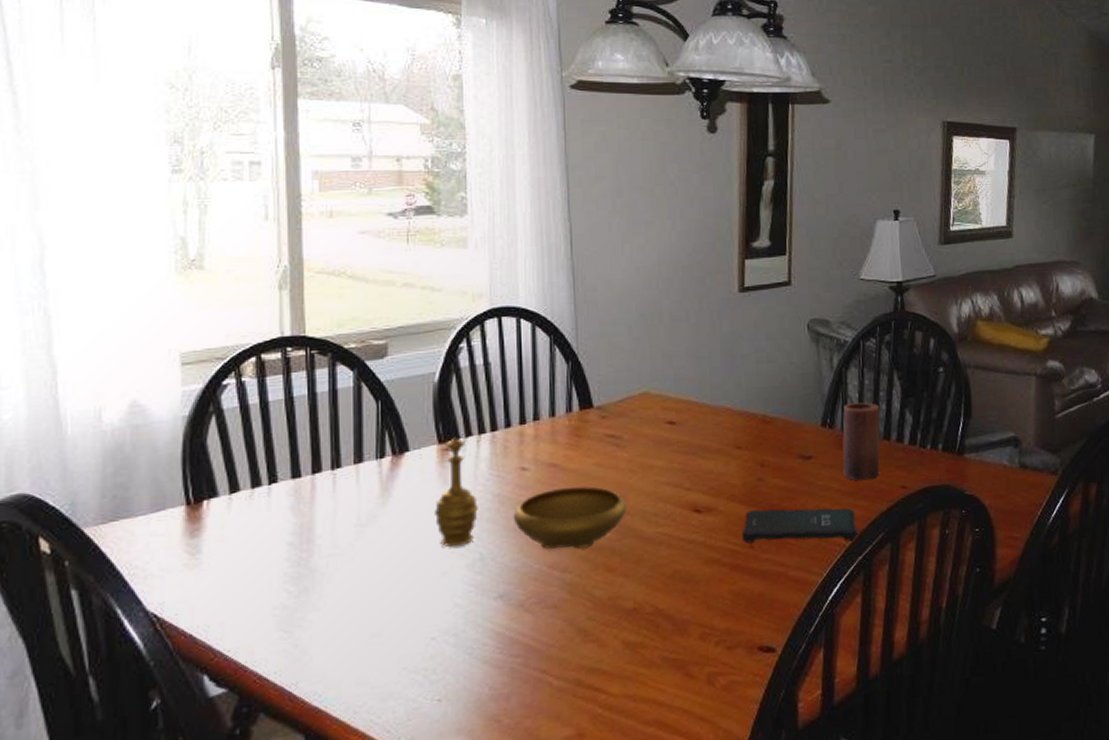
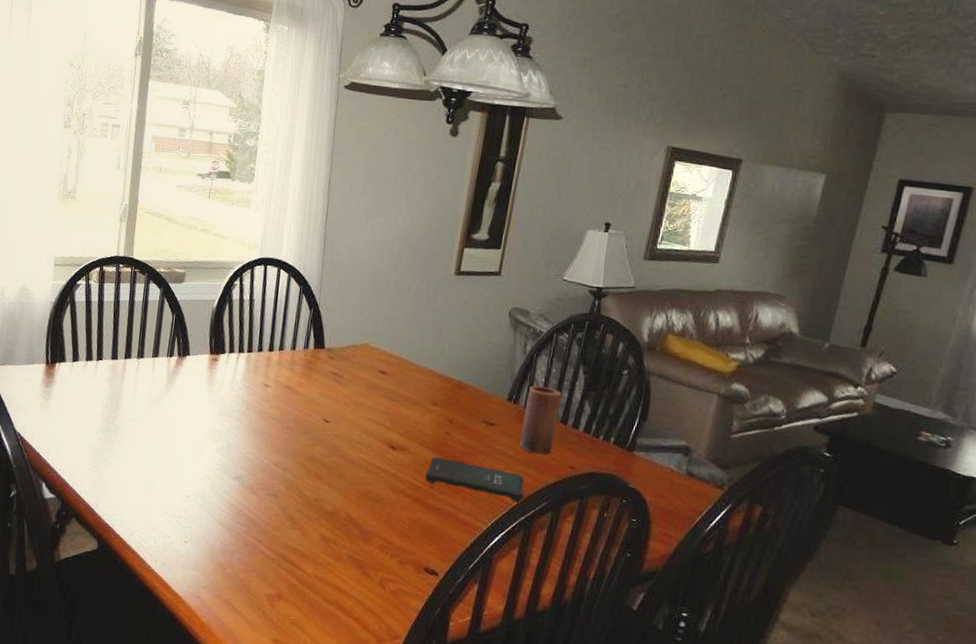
decorative bowl: present [435,437,627,550] -> none [200,351,339,458]

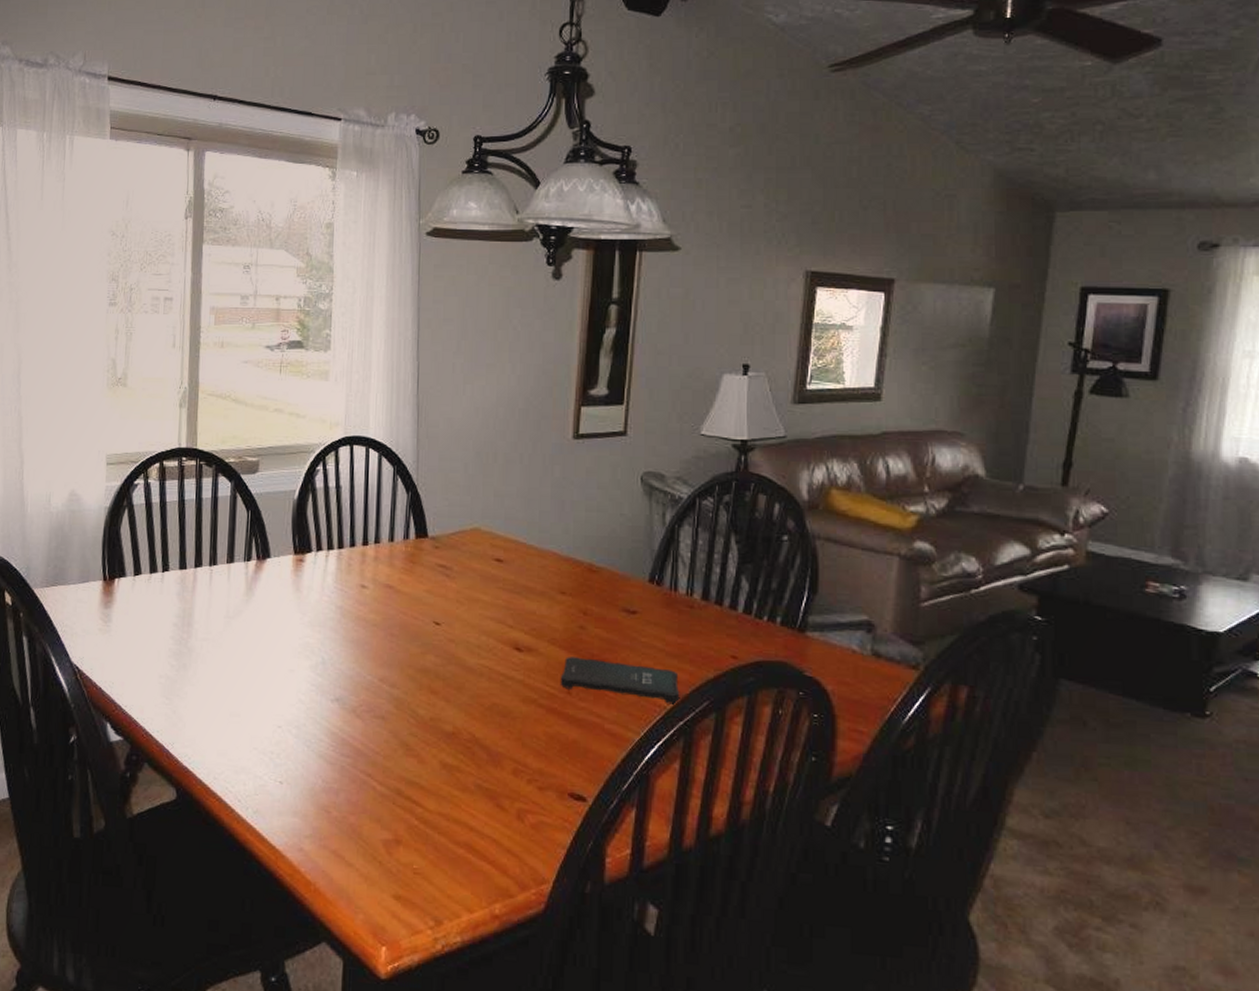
candle: present [519,386,562,455] -> none [669,562,713,645]

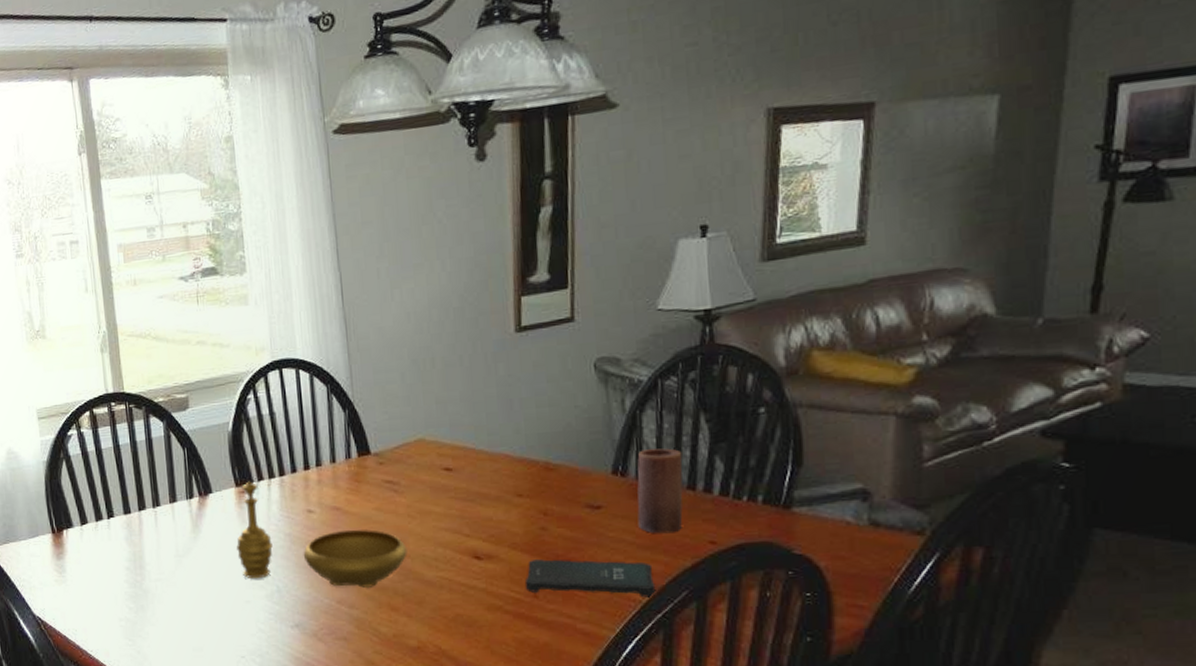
decorative bowl: none [287,550,453,669] -> present [237,481,407,589]
candle: none [669,562,713,645] -> present [637,448,683,534]

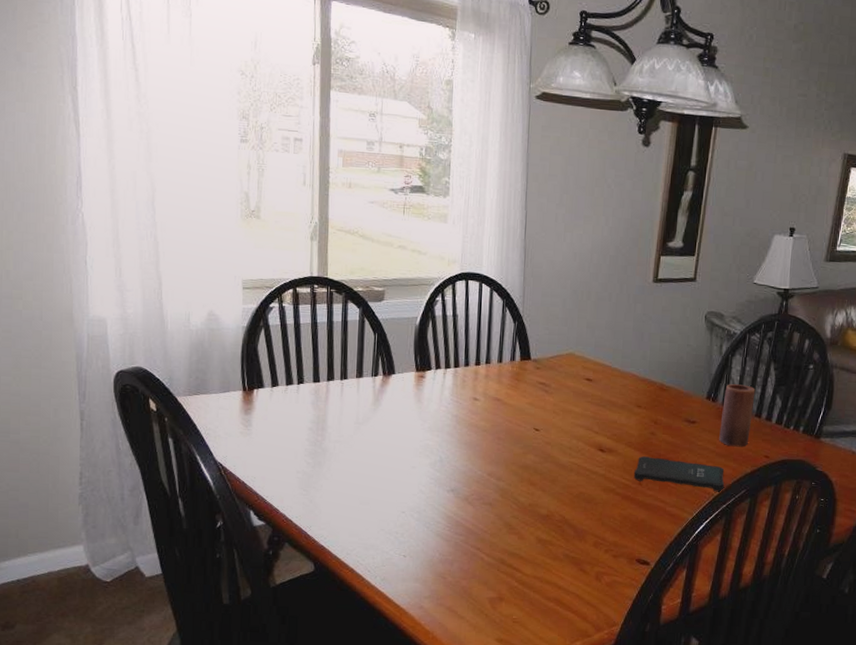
decorative bowl: present [237,481,407,589] -> none [410,368,549,466]

